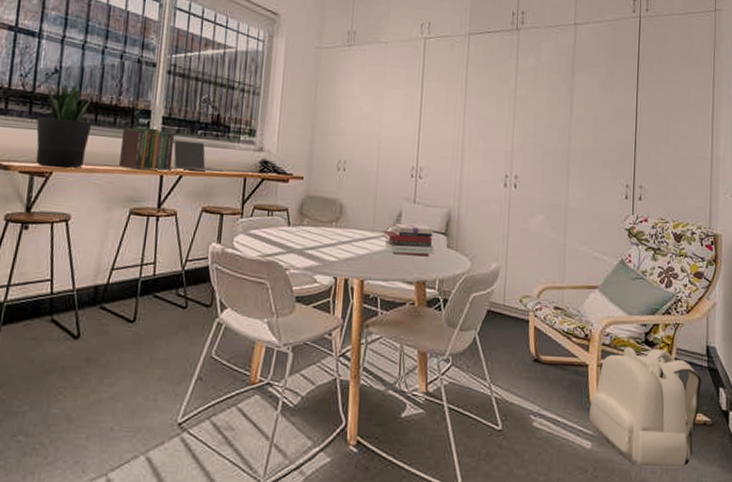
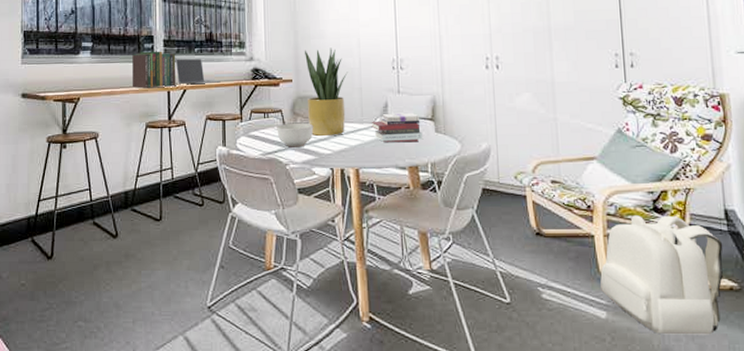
planter: present [35,77,92,168] -> none [63,17,107,93]
bowl: none [280,224,321,252] -> present [277,122,314,148]
planter: none [316,146,365,242] -> present [305,47,349,136]

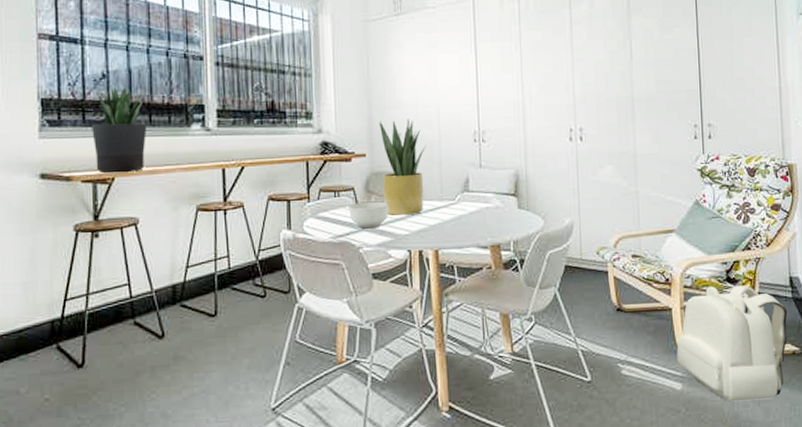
planter: none [63,17,107,93] -> present [92,82,147,173]
books: present [132,51,176,89] -> none [179,122,233,166]
laptop: present [175,58,221,85] -> none [230,130,285,161]
books: present [371,113,422,143] -> none [451,189,505,220]

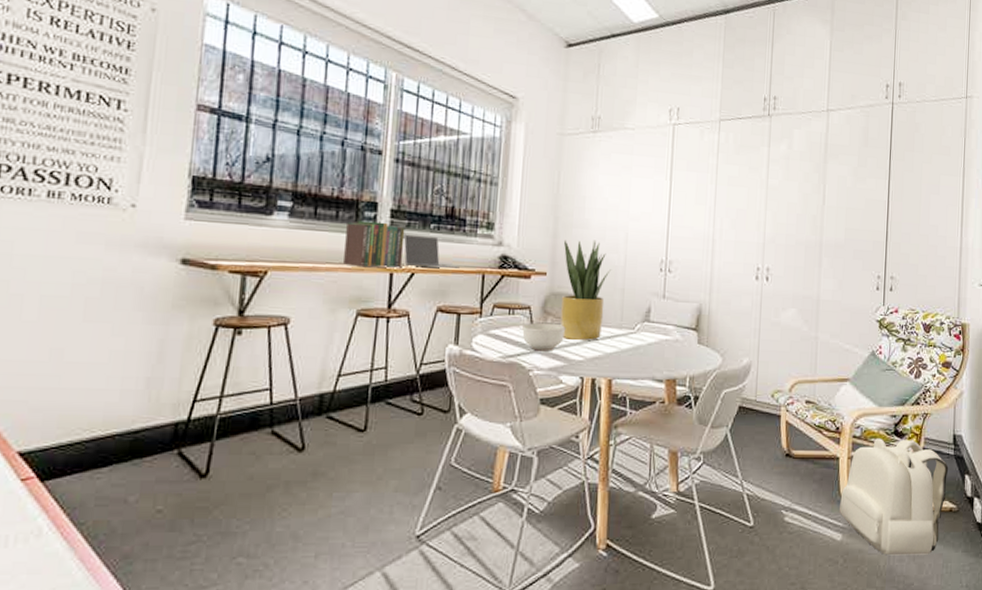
planter: present [92,82,147,173] -> none [247,166,311,266]
books: none [179,122,233,166] -> present [343,220,405,268]
laptop: none [230,130,285,161] -> present [403,234,460,269]

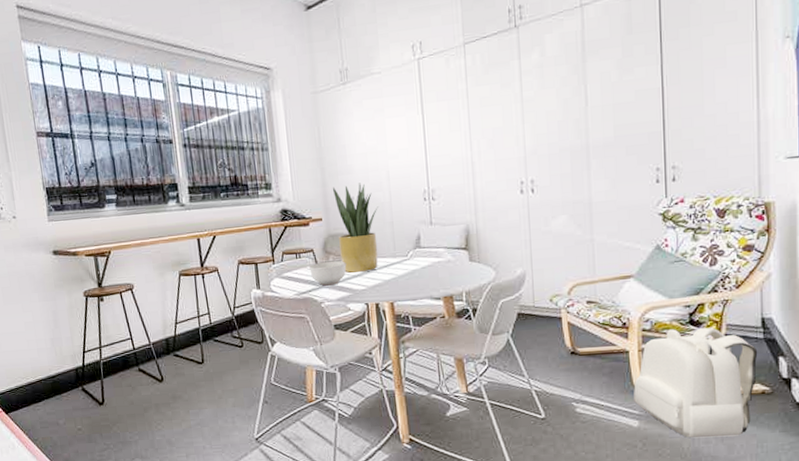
books: present [343,220,405,268] -> none [158,198,206,238]
laptop: present [403,234,460,269] -> none [201,203,250,231]

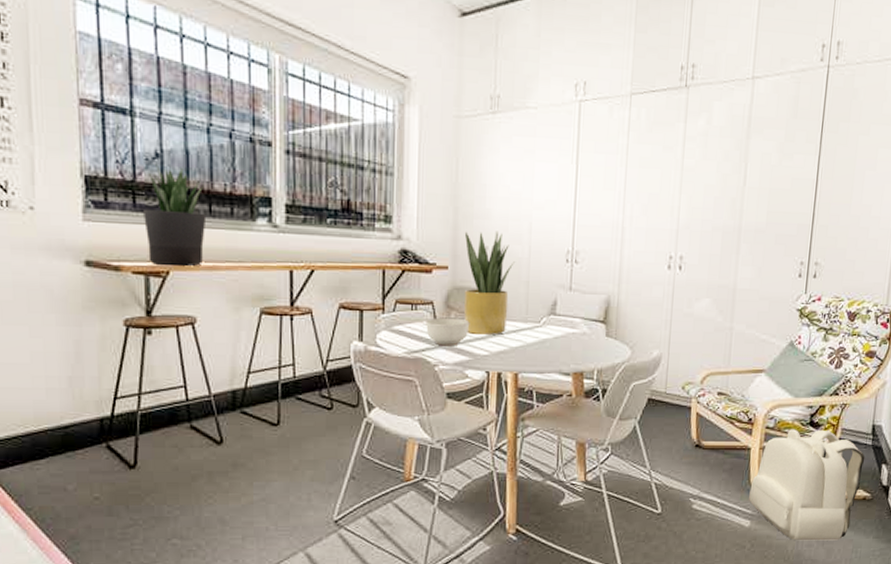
planter: none [87,170,133,247] -> present [144,162,207,266]

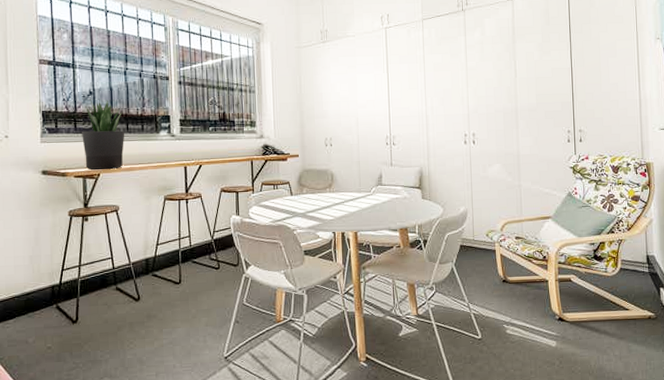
bowl: present [426,317,470,346] -> none [285,193,318,215]
planter: present [464,231,516,335] -> none [310,126,349,204]
backpack: present [749,429,865,541] -> none [552,262,645,357]

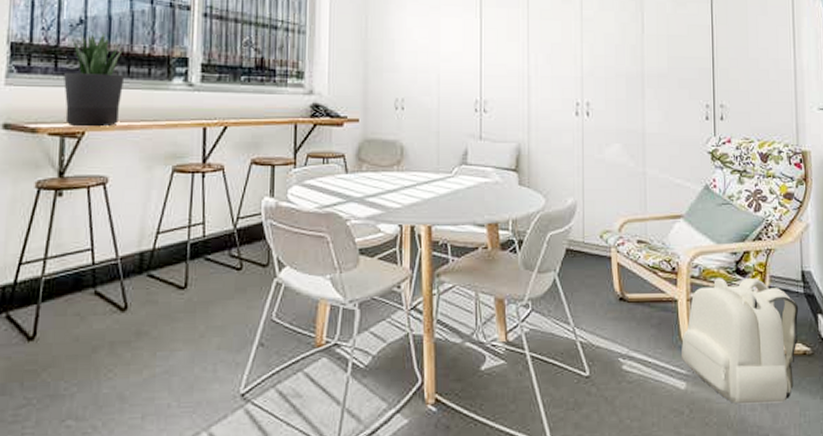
backpack: none [552,262,645,357] -> present [682,278,799,405]

